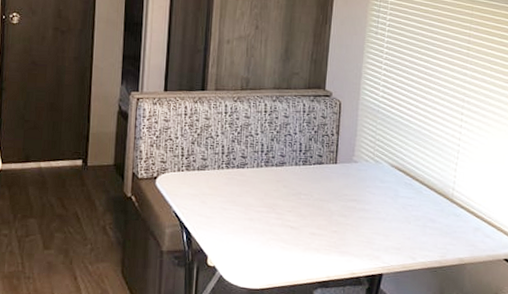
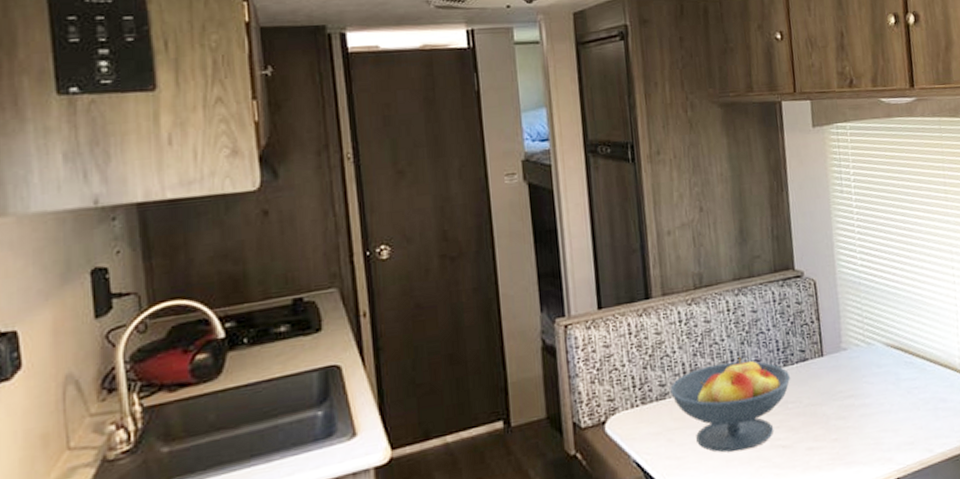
fruit bowl: none [210,150,307,223] -> present [670,357,791,453]

